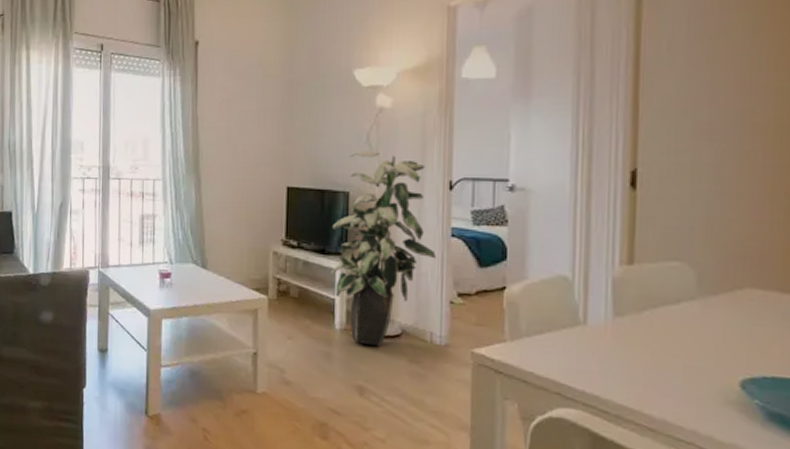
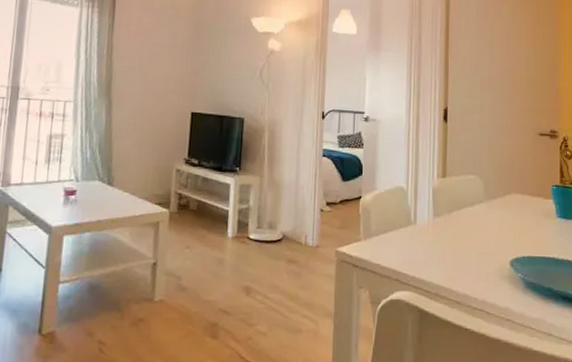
indoor plant: present [330,150,436,347] -> none [225,83,311,251]

